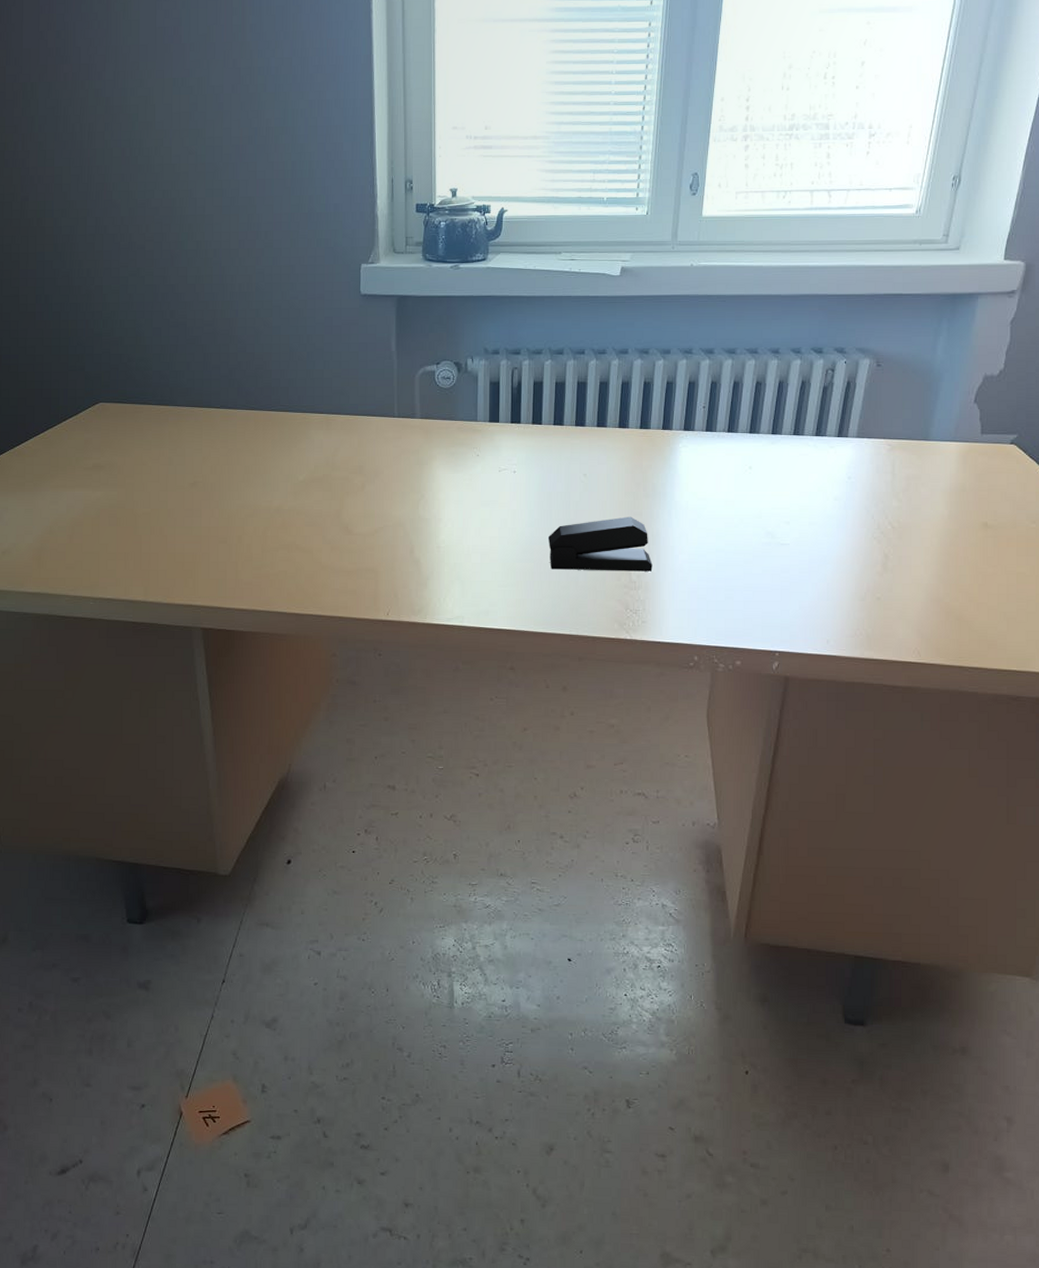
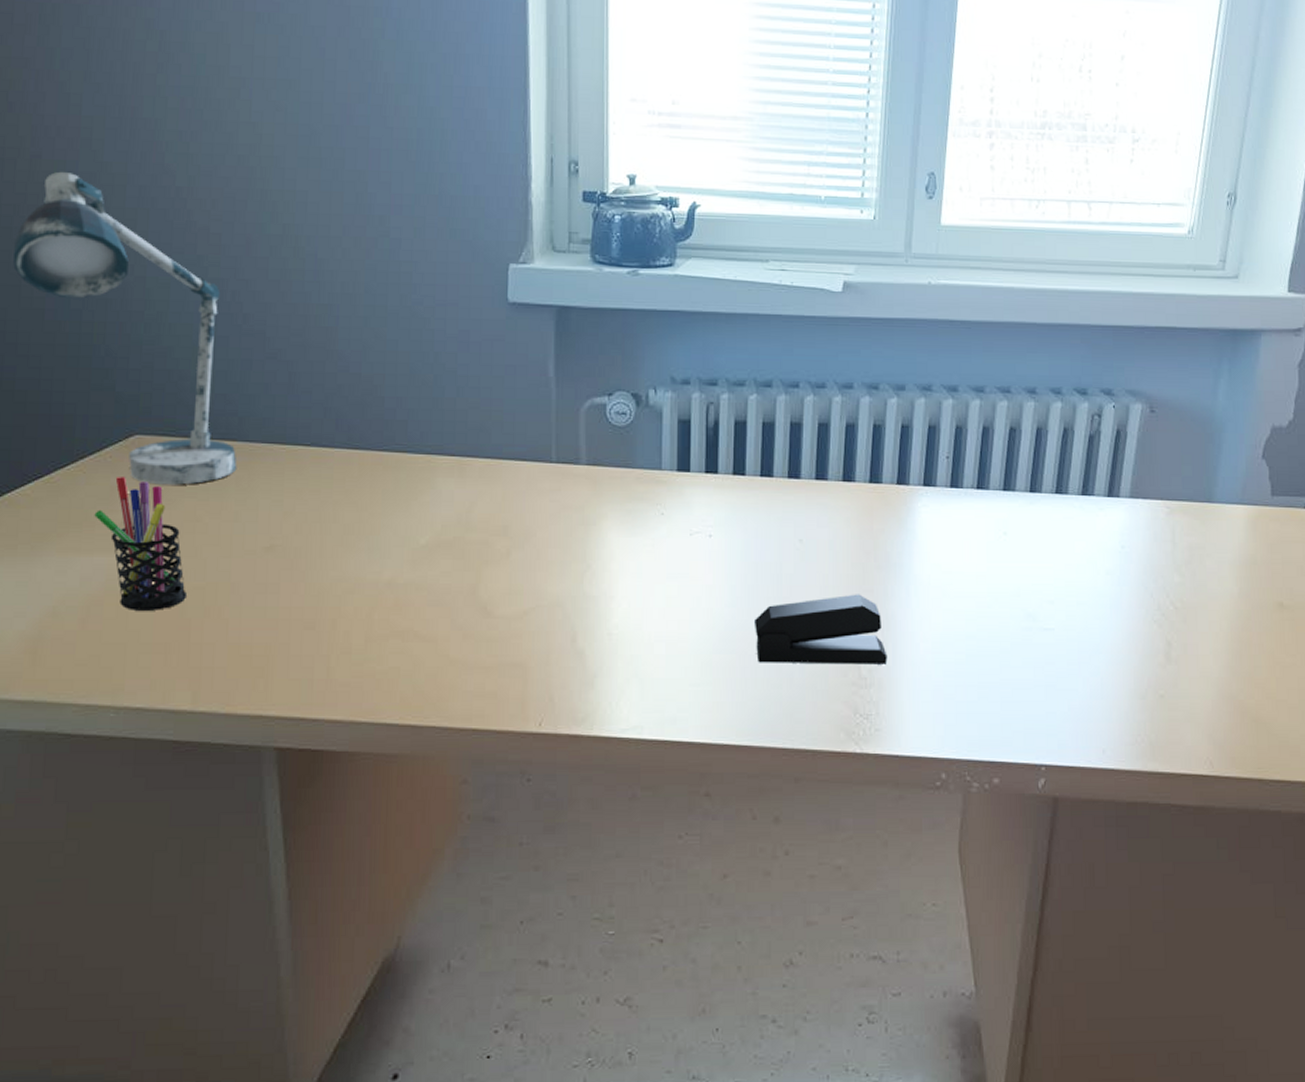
desk lamp: none [13,209,170,439] -> present [13,171,237,485]
pen holder: none [74,433,138,529] -> present [94,477,186,610]

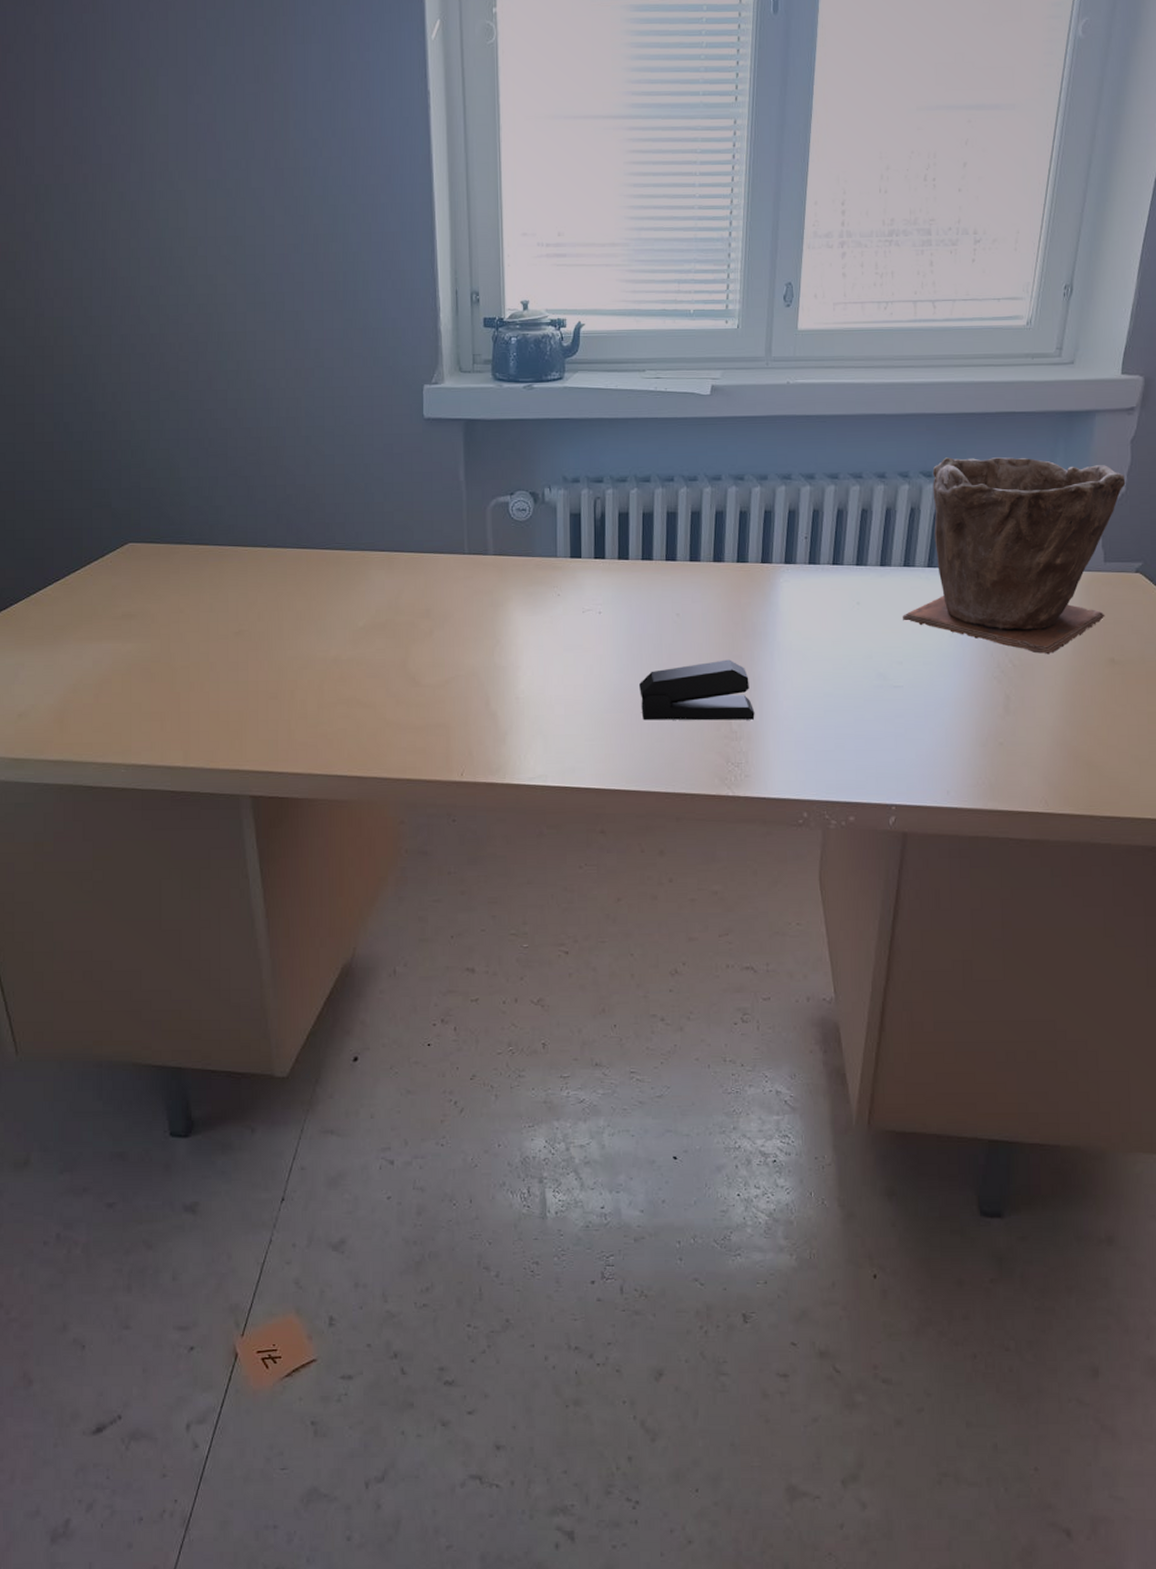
desk lamp: present [13,171,237,485] -> none [27,326,210,583]
pen holder: present [94,477,186,610] -> none [101,578,175,686]
plant pot: none [1054,374,1294,597] -> present [903,457,1126,655]

